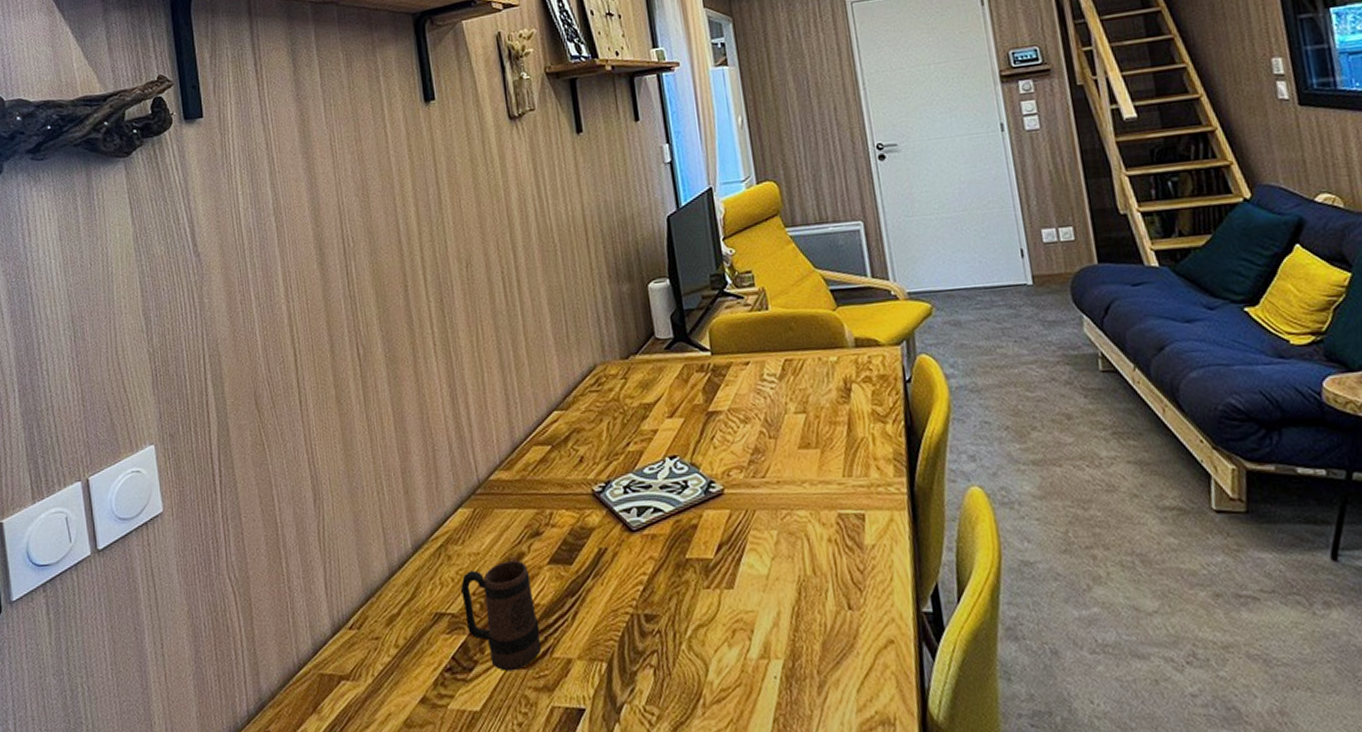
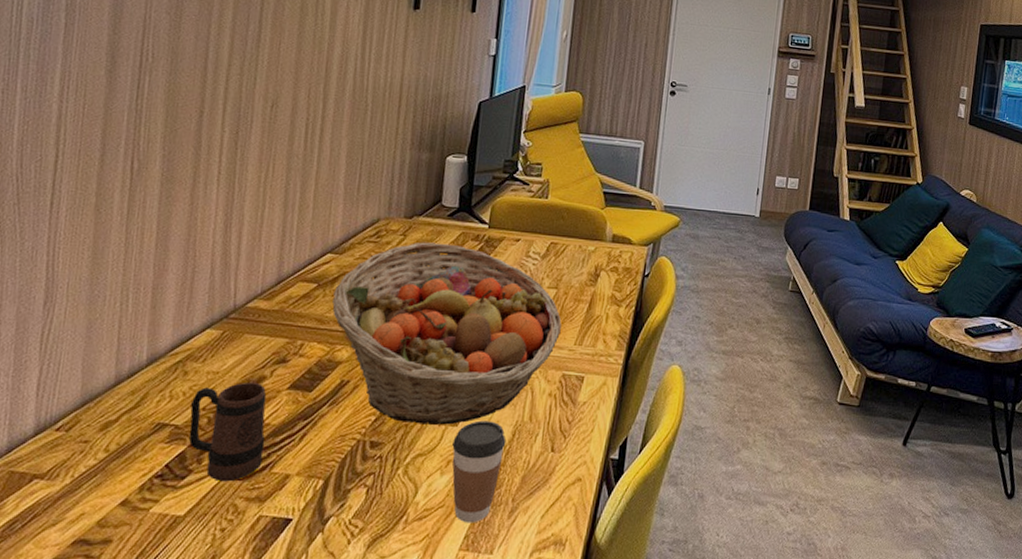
fruit basket: none [569,380,823,590] -> present [332,242,562,425]
coffee cup: none [732,578,796,704] -> present [452,420,506,523]

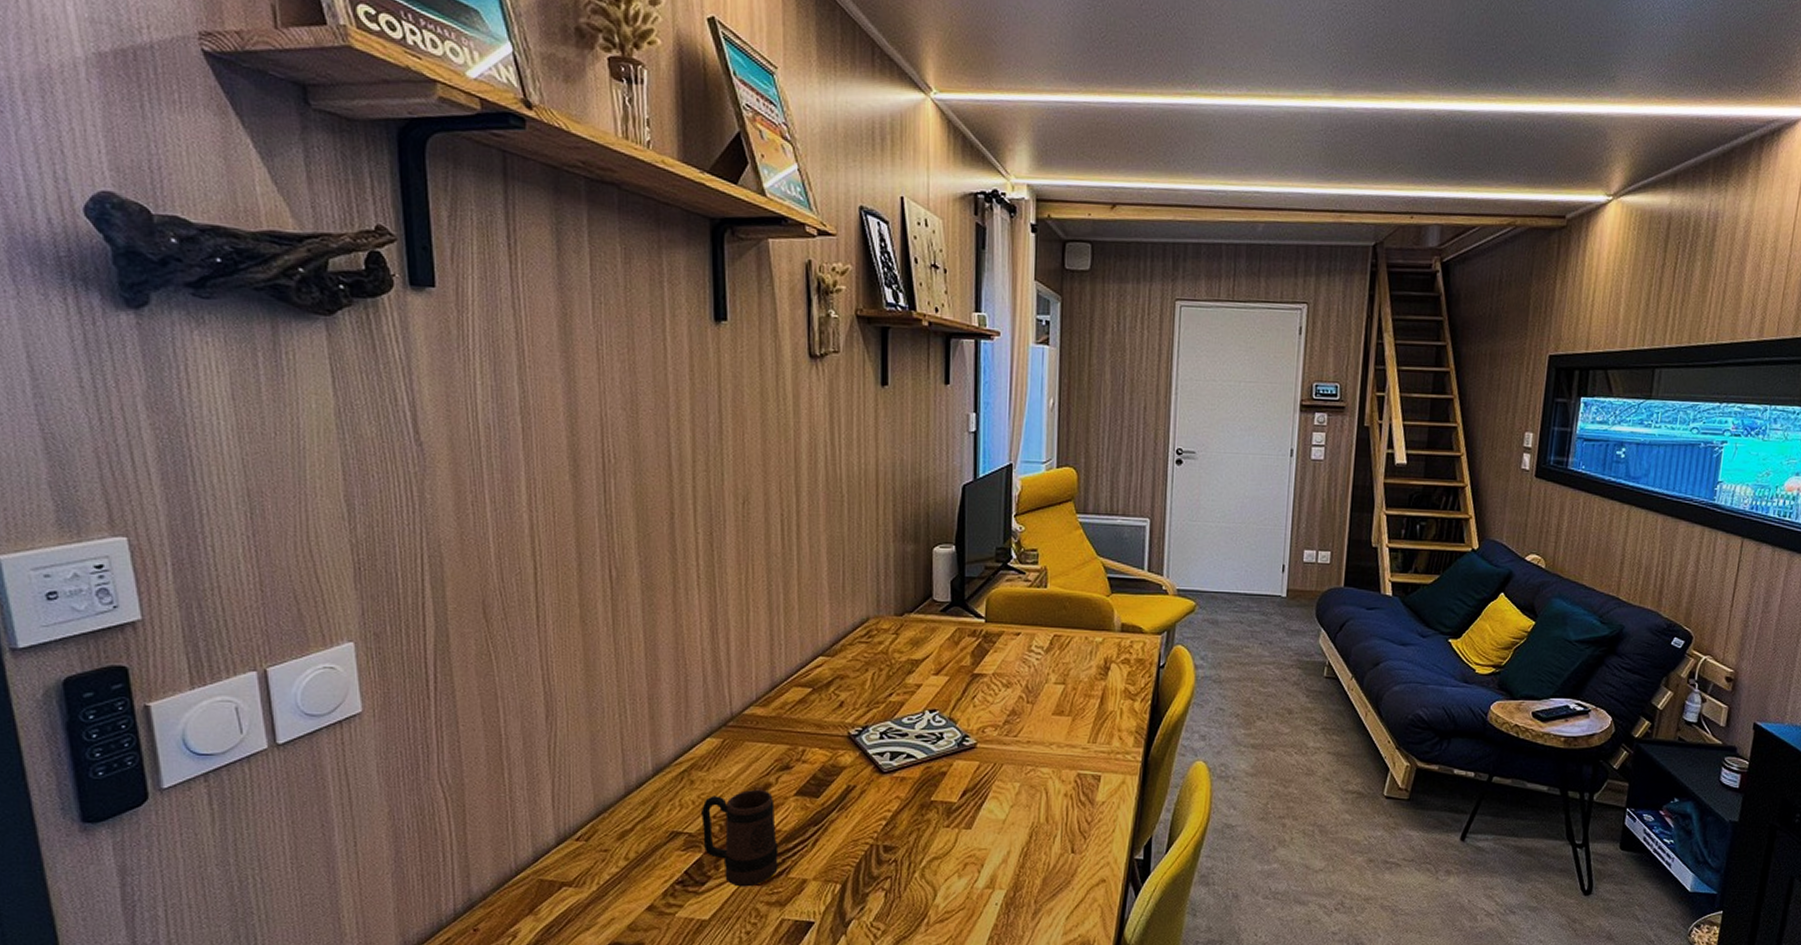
fruit basket: present [332,242,562,425] -> none [830,640,1072,828]
coffee cup: present [452,420,506,523] -> none [968,823,1023,925]

